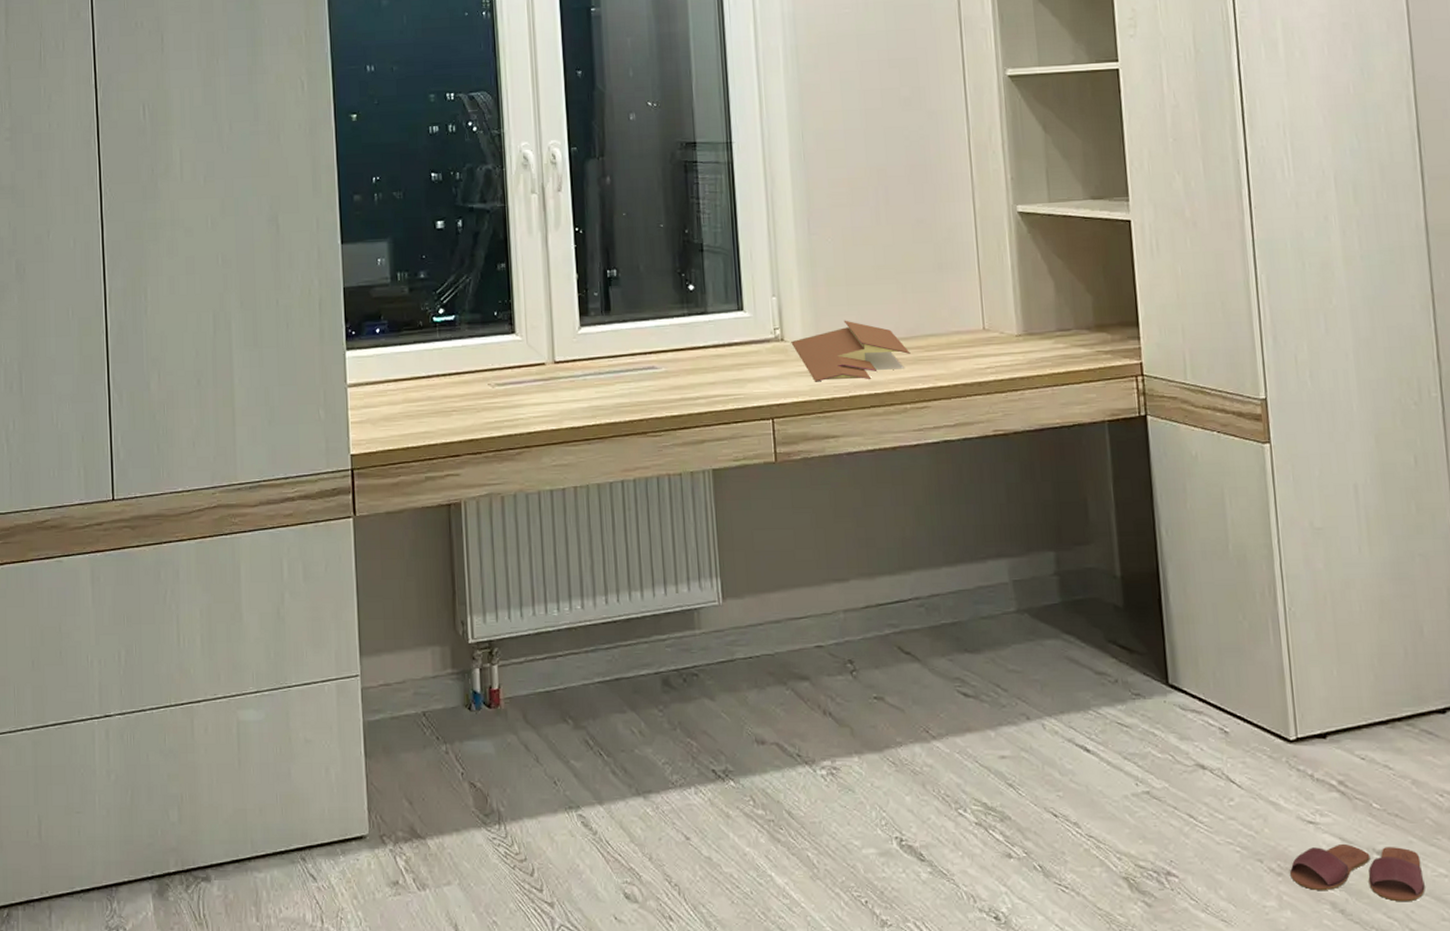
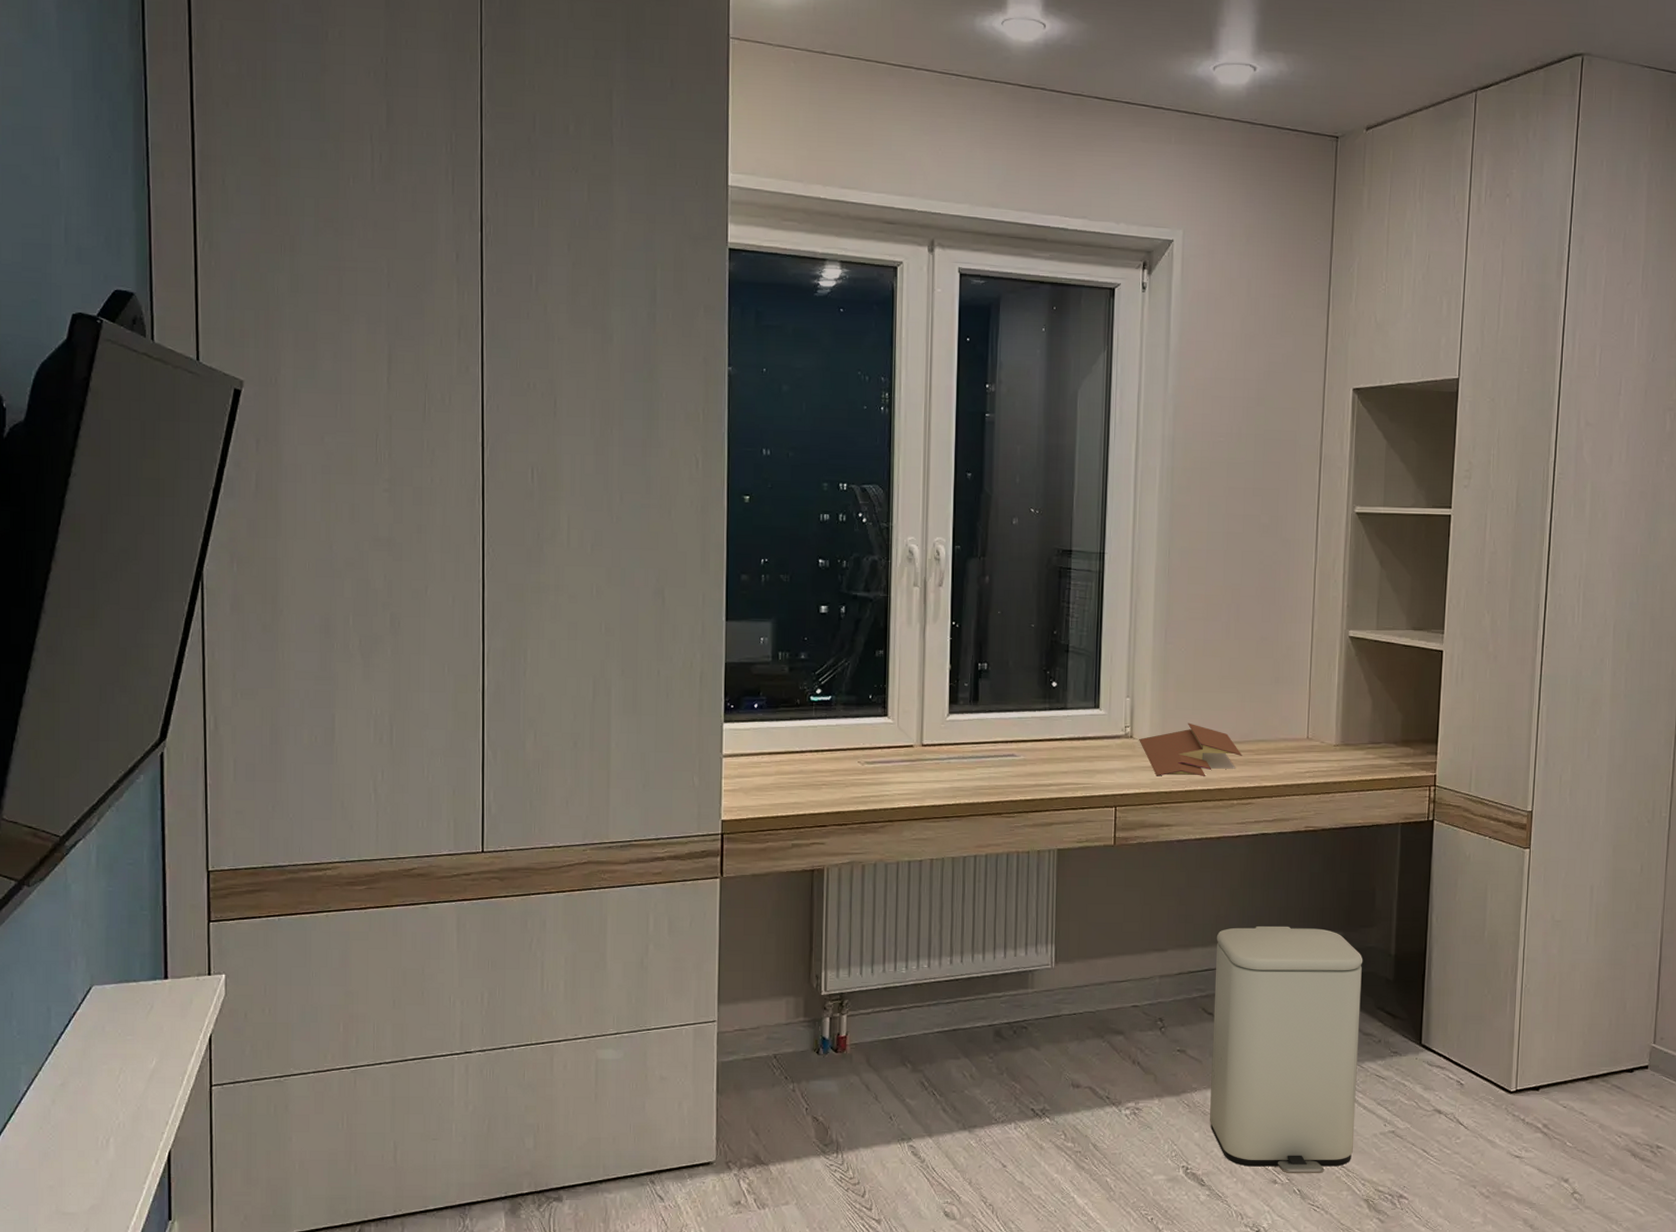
pedal bin: none [904,546,1101,846] -> present [1210,926,1363,1174]
slippers: present [1290,843,1425,902] -> none [1496,1173,1597,1219]

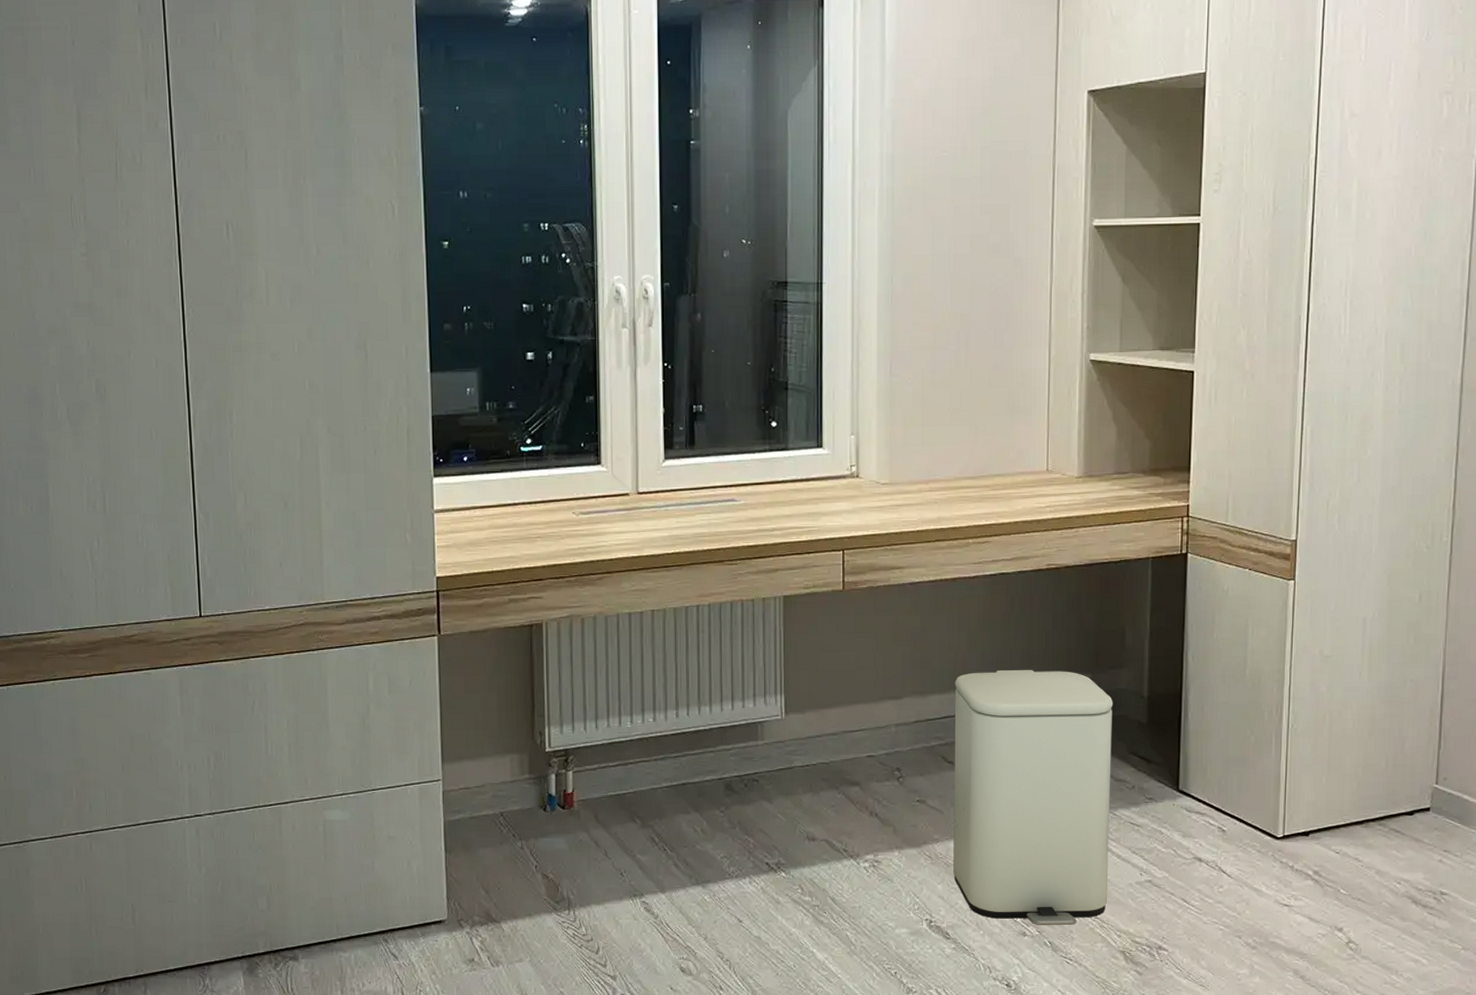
papers: present [1139,722,1242,777] -> none [866,459,977,517]

